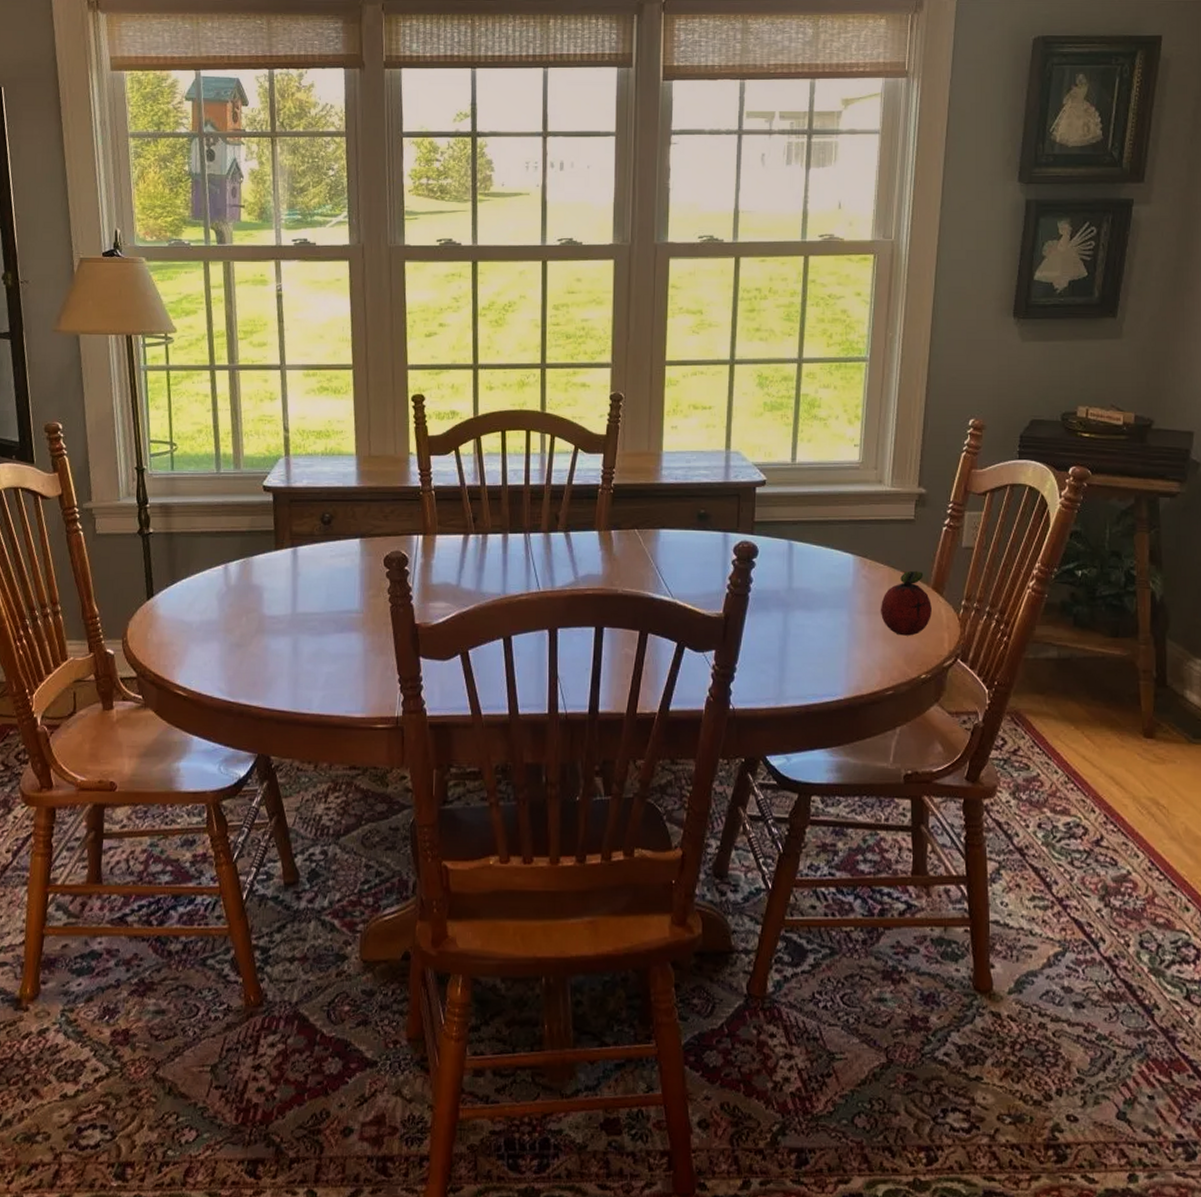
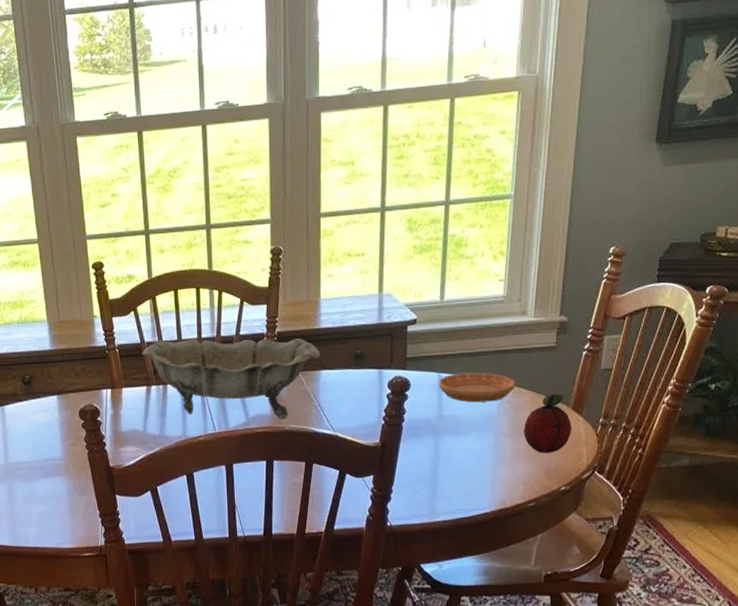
decorative bowl: none [461,484,661,581] -> present [142,338,321,420]
saucer: none [788,541,872,575] -> present [438,372,516,403]

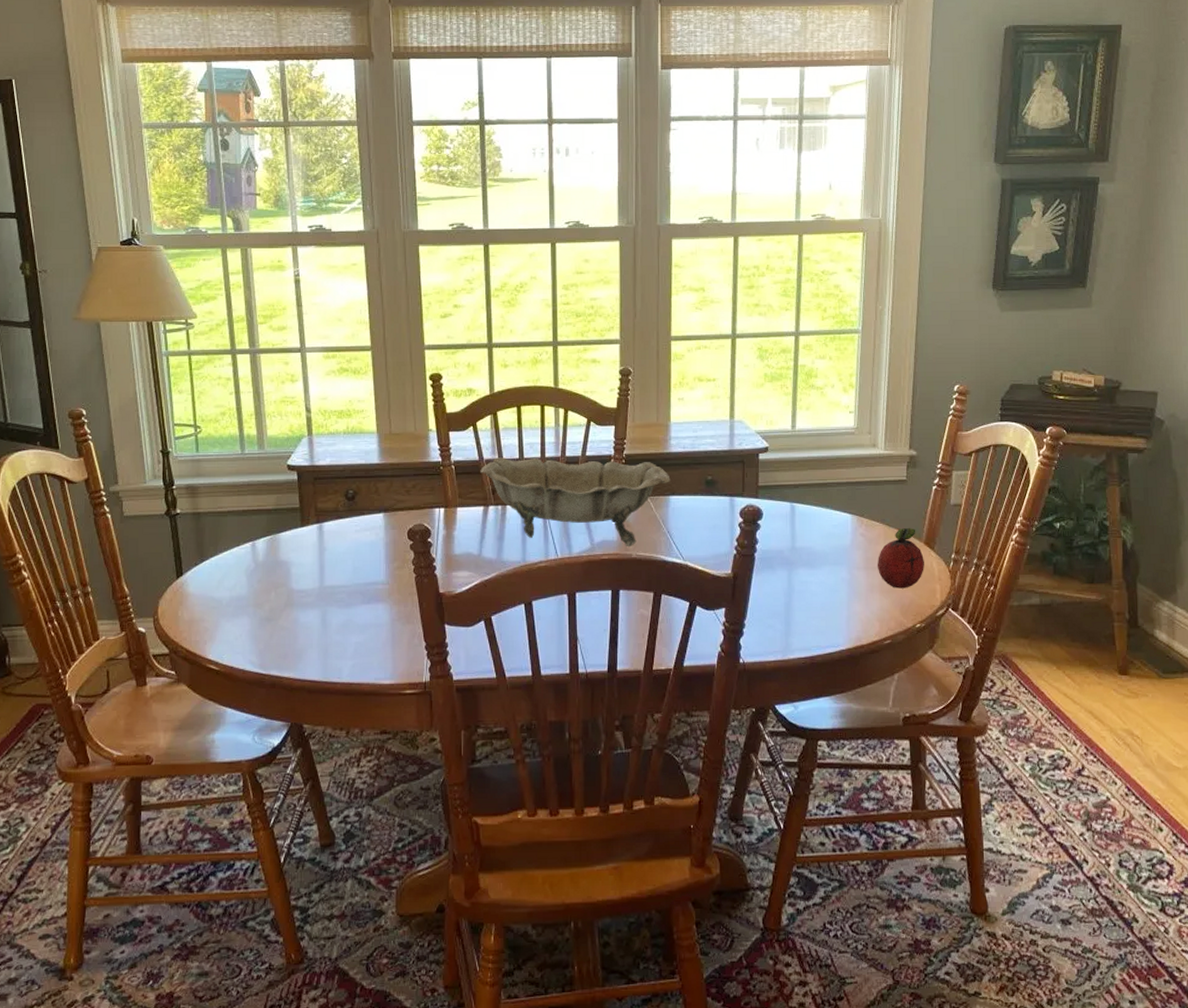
saucer: present [438,372,516,403] -> none [791,503,868,534]

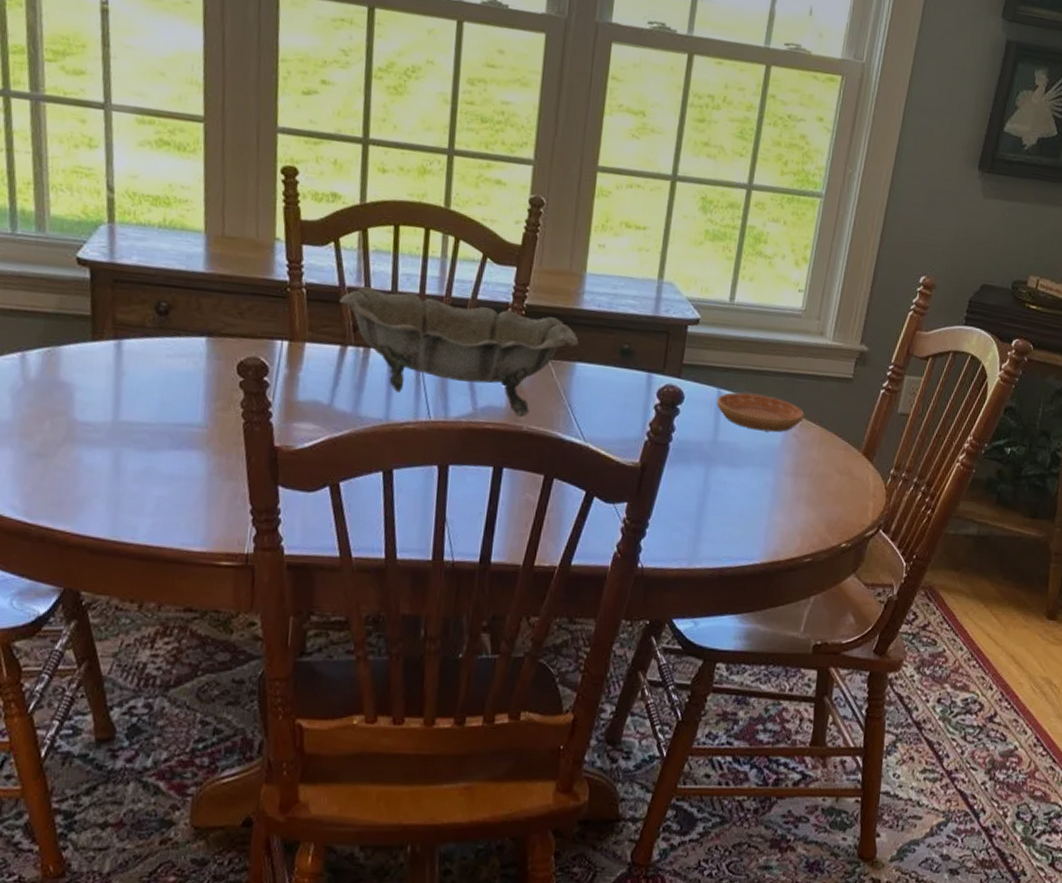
saucer: none [791,503,868,534] -> present [716,392,805,432]
fruit: present [877,527,924,589] -> none [807,433,860,502]

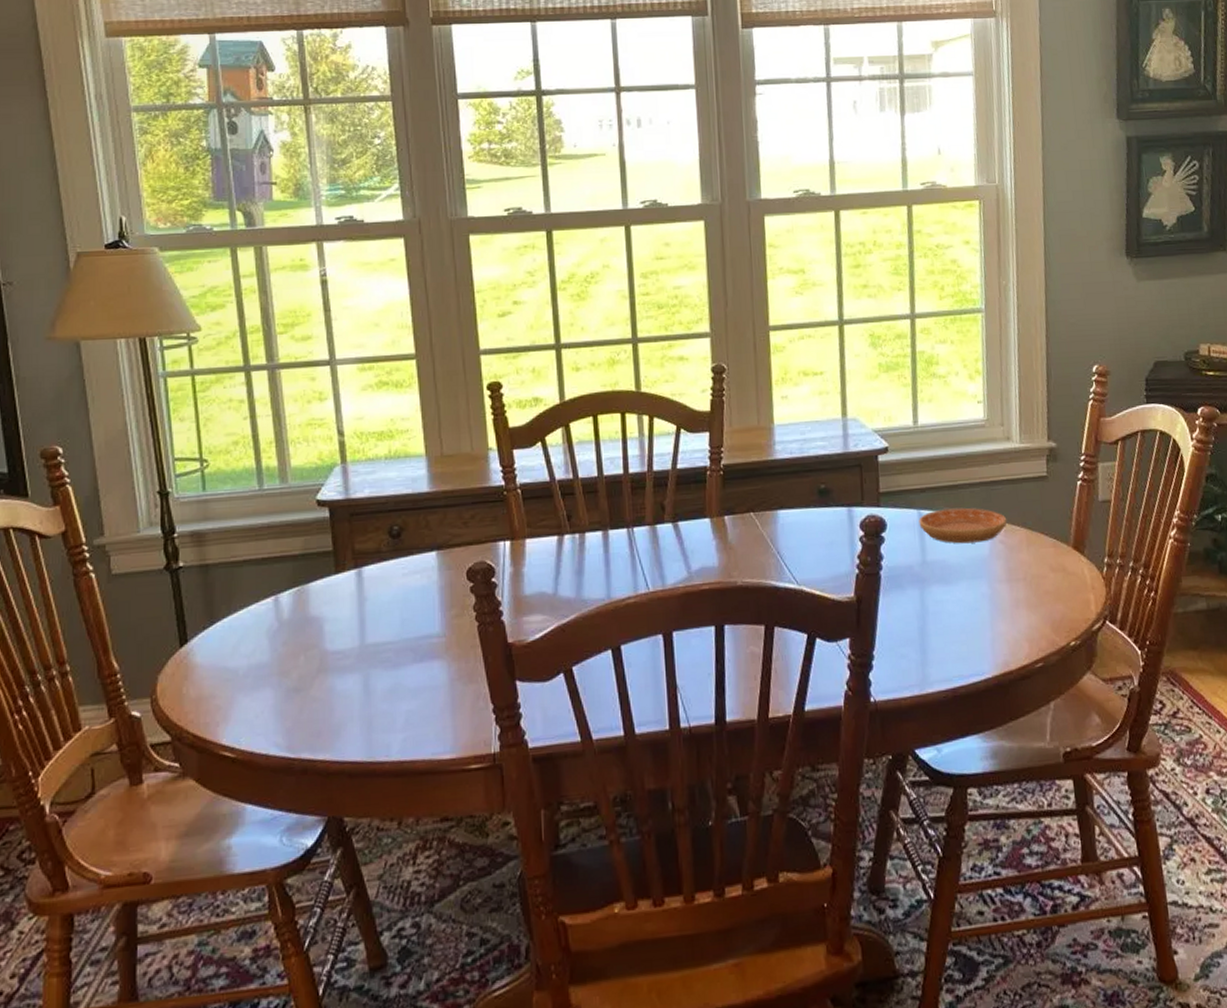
decorative bowl: present [339,286,579,417] -> none [552,472,778,573]

